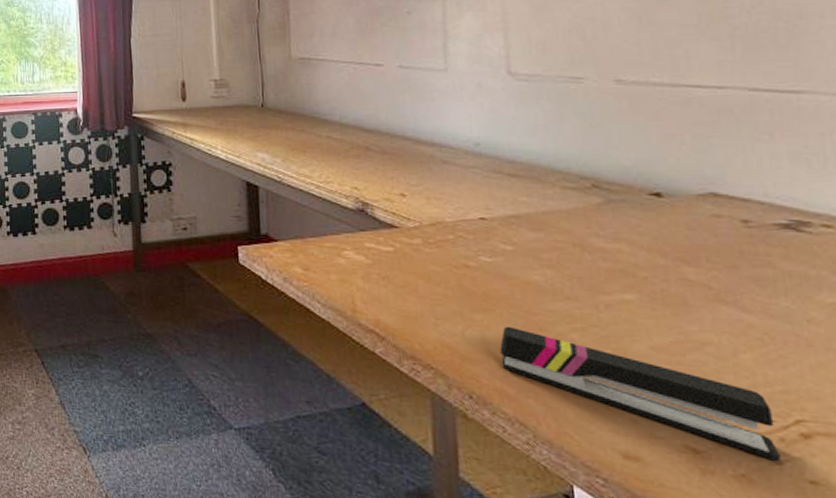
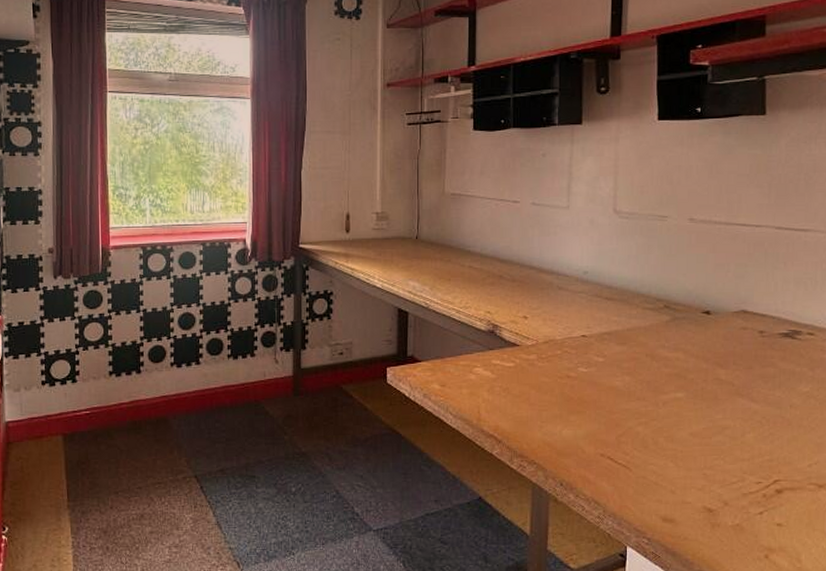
stapler: present [499,326,781,461] -> none [586,424,762,512]

